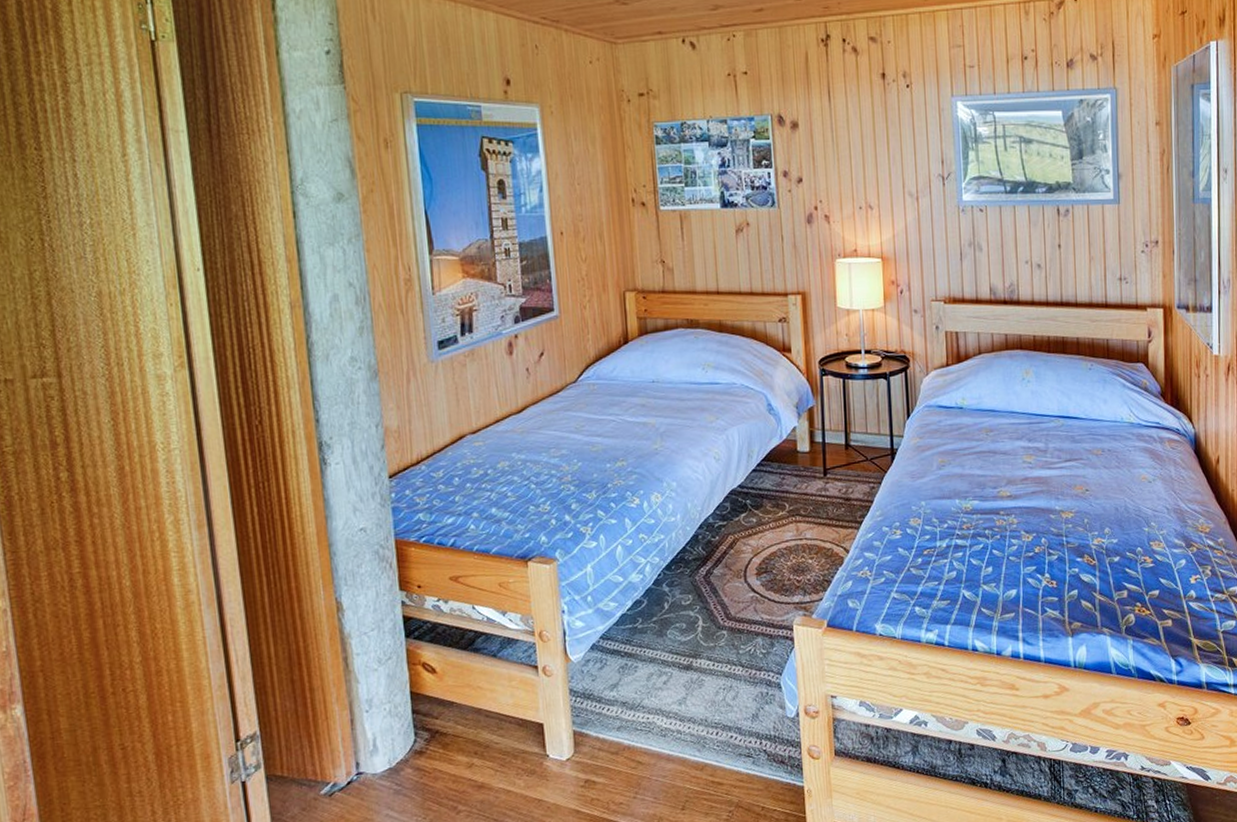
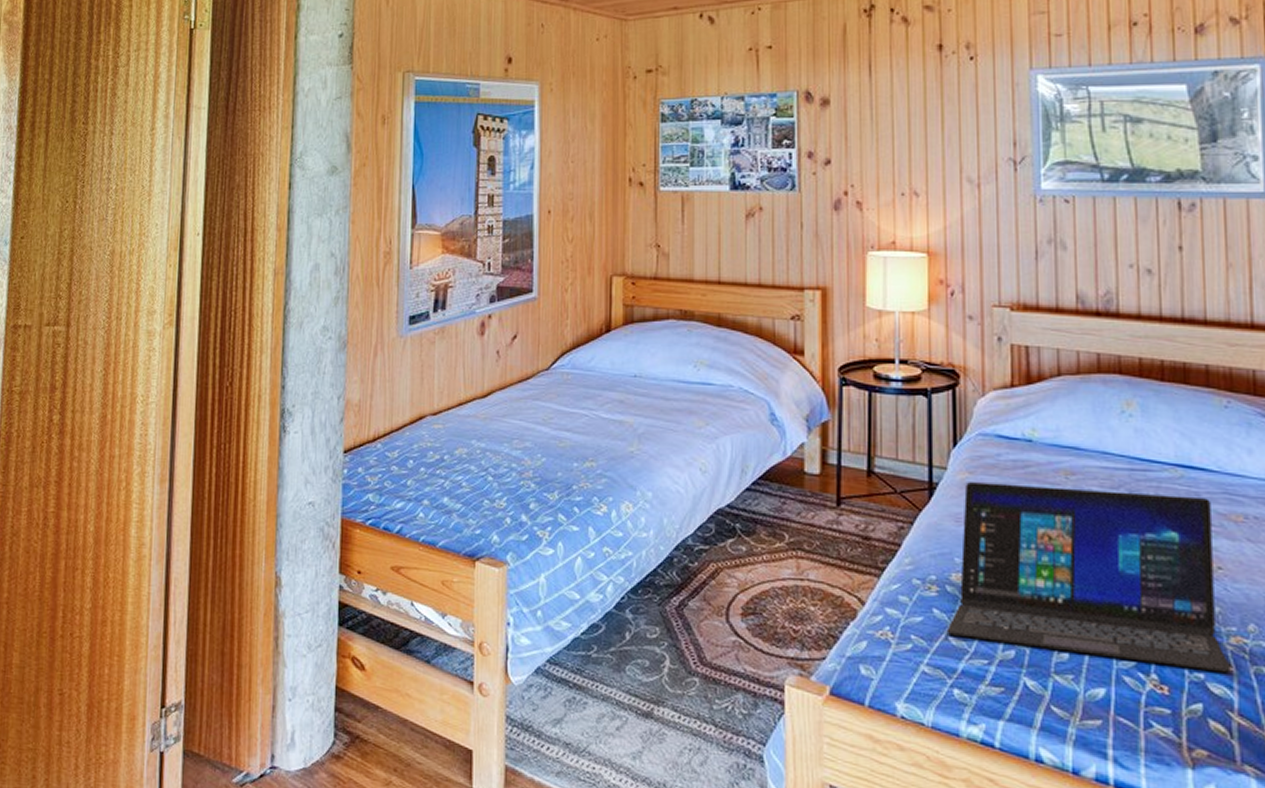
laptop: none [908,439,1095,567] -> present [946,482,1231,673]

